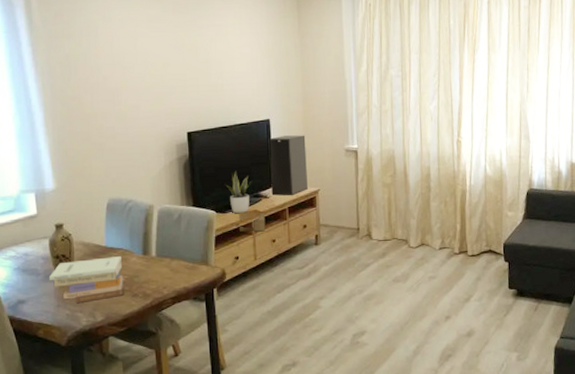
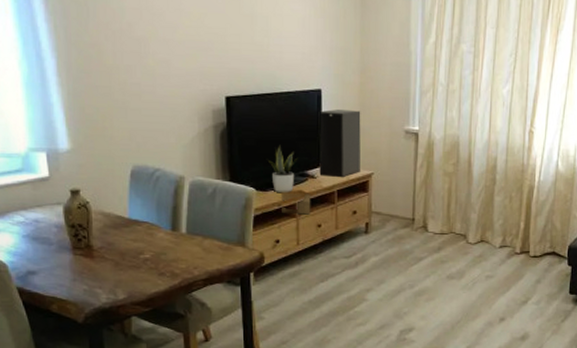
books: present [48,256,125,304] -> none [63,230,150,279]

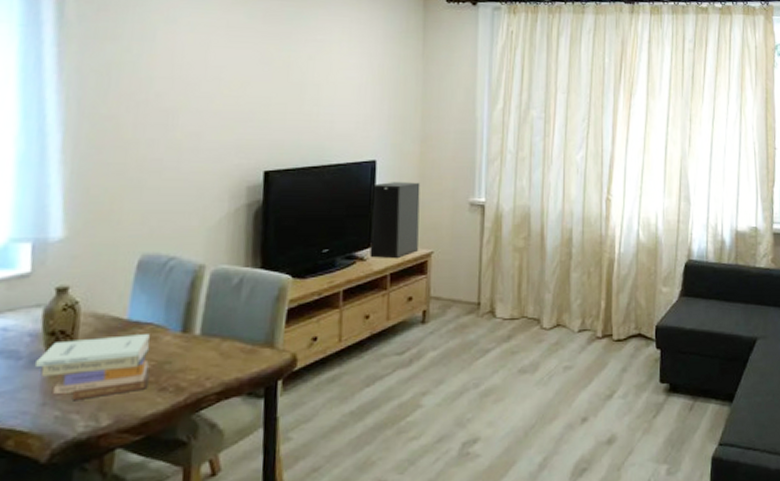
books: none [63,230,150,279] -> present [34,334,151,401]
potted plant: present [267,145,299,194] -> none [308,224,347,280]
decorative box: present [280,189,311,215] -> none [322,274,359,305]

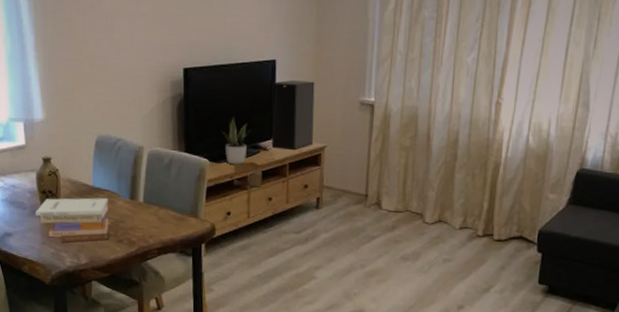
potted plant: none [308,224,347,280] -> present [221,116,252,165]
decorative box: none [322,274,359,305] -> present [233,161,263,188]

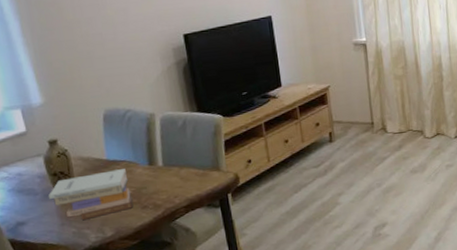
potted plant: present [221,116,252,165] -> none [230,72,260,117]
decorative box: present [233,161,263,188] -> none [246,109,277,135]
speaker: present [271,80,315,151] -> none [271,30,317,96]

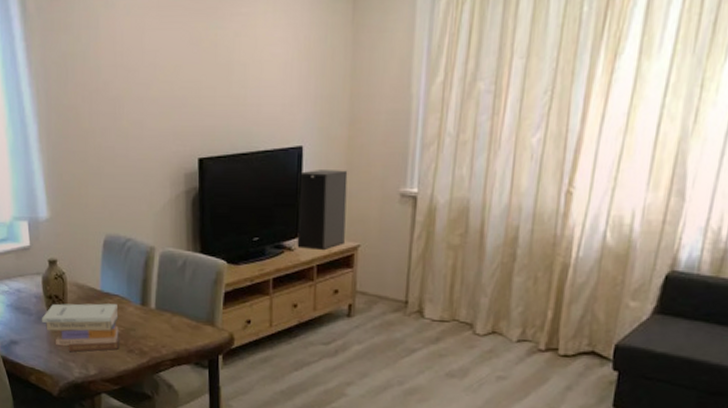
speaker: none [271,30,317,96] -> present [297,170,348,251]

